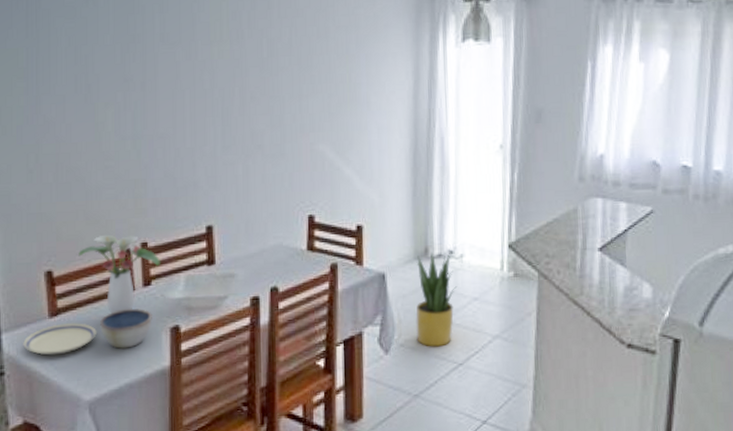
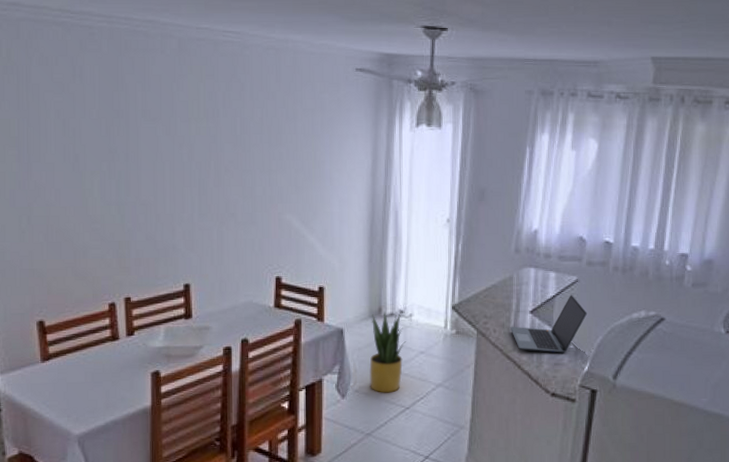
plate: present [23,323,97,356] -> none [18,367,85,395]
flower arrangement: present [78,234,160,314] -> none [68,289,142,360]
bowl: present [100,309,152,349] -> none [88,356,135,390]
laptop: none [577,228,666,297] -> present [511,295,588,353]

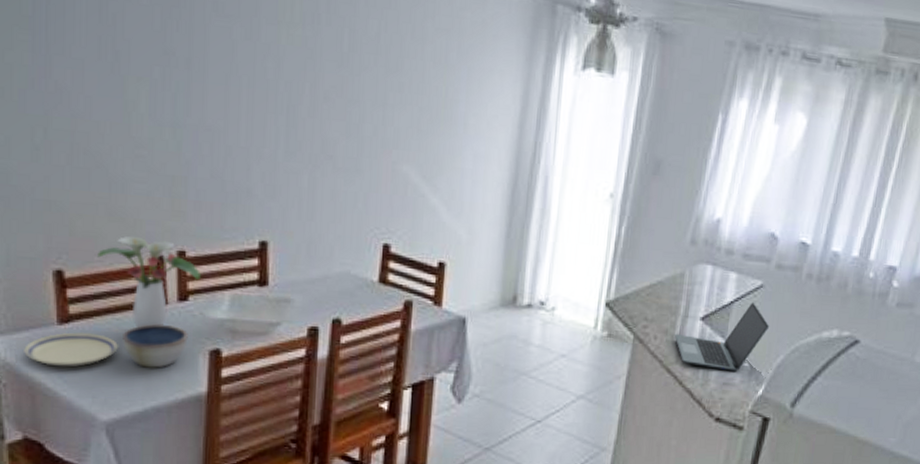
plate: none [18,367,85,395] -> present [24,332,118,368]
flower arrangement: none [68,289,142,360] -> present [97,236,201,328]
bowl: none [88,356,135,390] -> present [123,324,188,368]
planter: present [369,312,407,393] -> none [494,301,545,401]

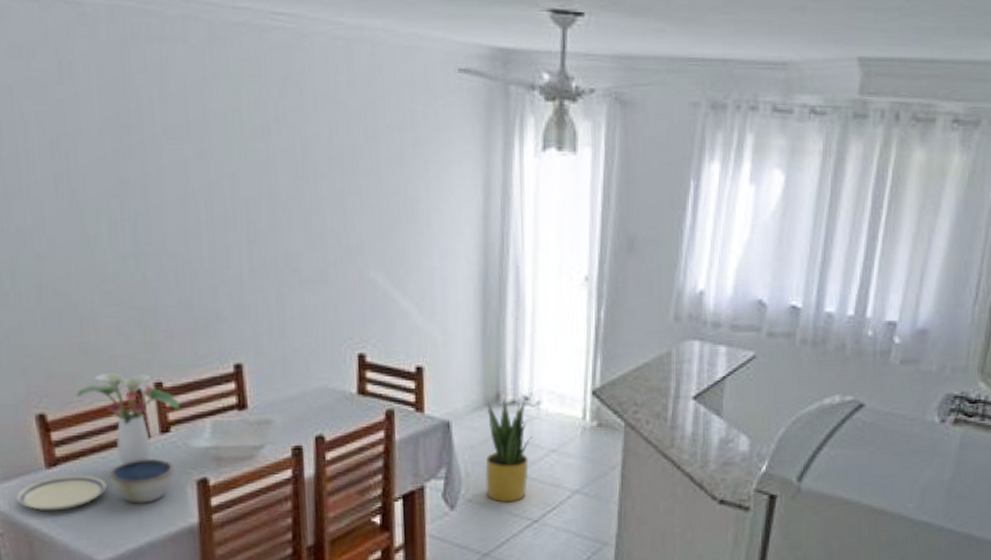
planter: none [494,301,545,401] -> present [485,399,533,503]
laptop: present [675,303,770,372] -> none [668,375,767,450]

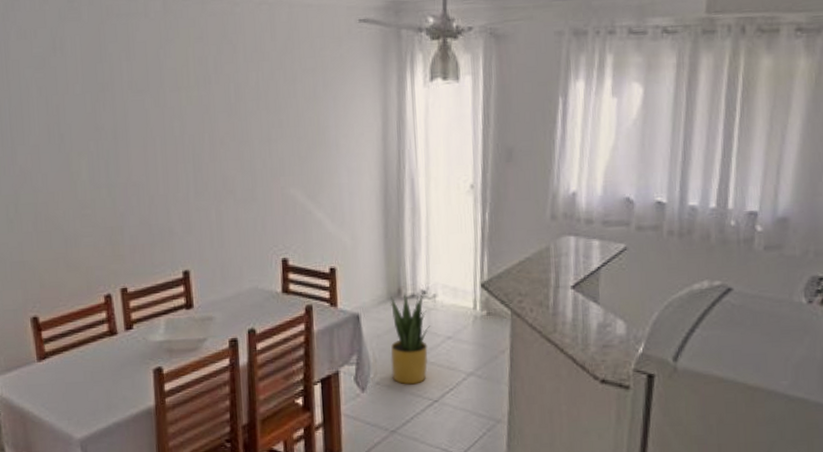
plate: present [16,474,107,512] -> none [15,366,84,397]
flower arrangement: present [76,372,180,464] -> none [62,280,141,357]
bowl: present [110,459,174,504] -> none [86,352,136,390]

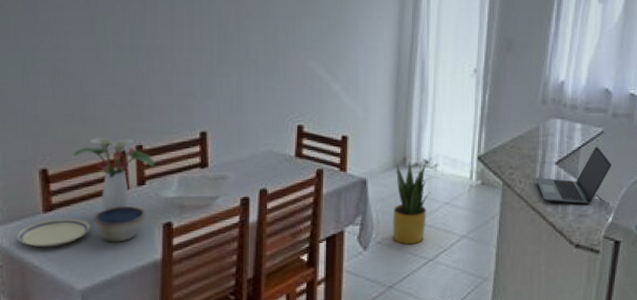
plate: none [15,366,84,397] -> present [16,218,90,248]
flower arrangement: none [62,280,141,357] -> present [74,137,155,210]
bowl: none [86,352,136,390] -> present [94,206,146,242]
laptop: none [550,265,640,334] -> present [536,146,612,205]

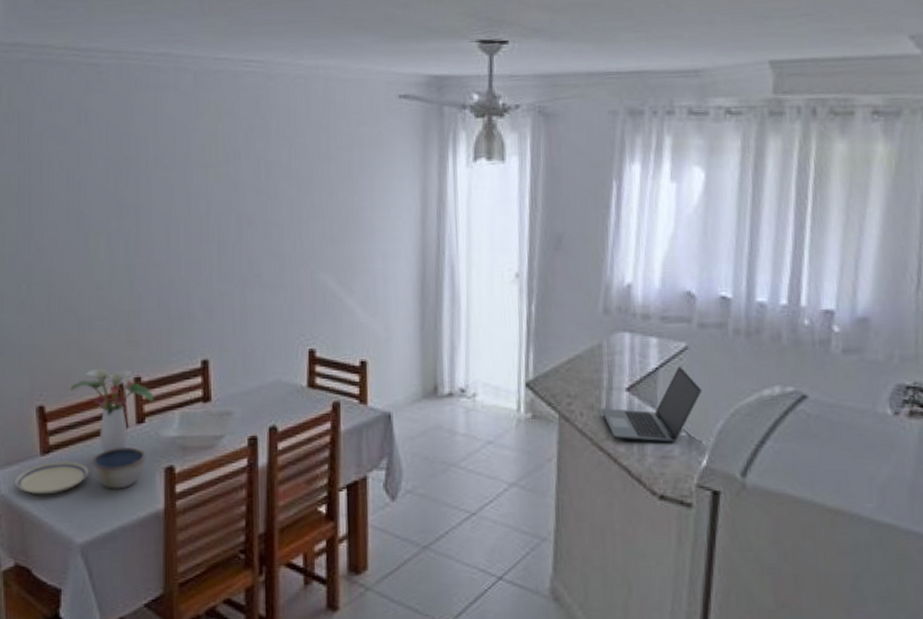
planter: present [392,162,431,245] -> none [424,391,470,495]

